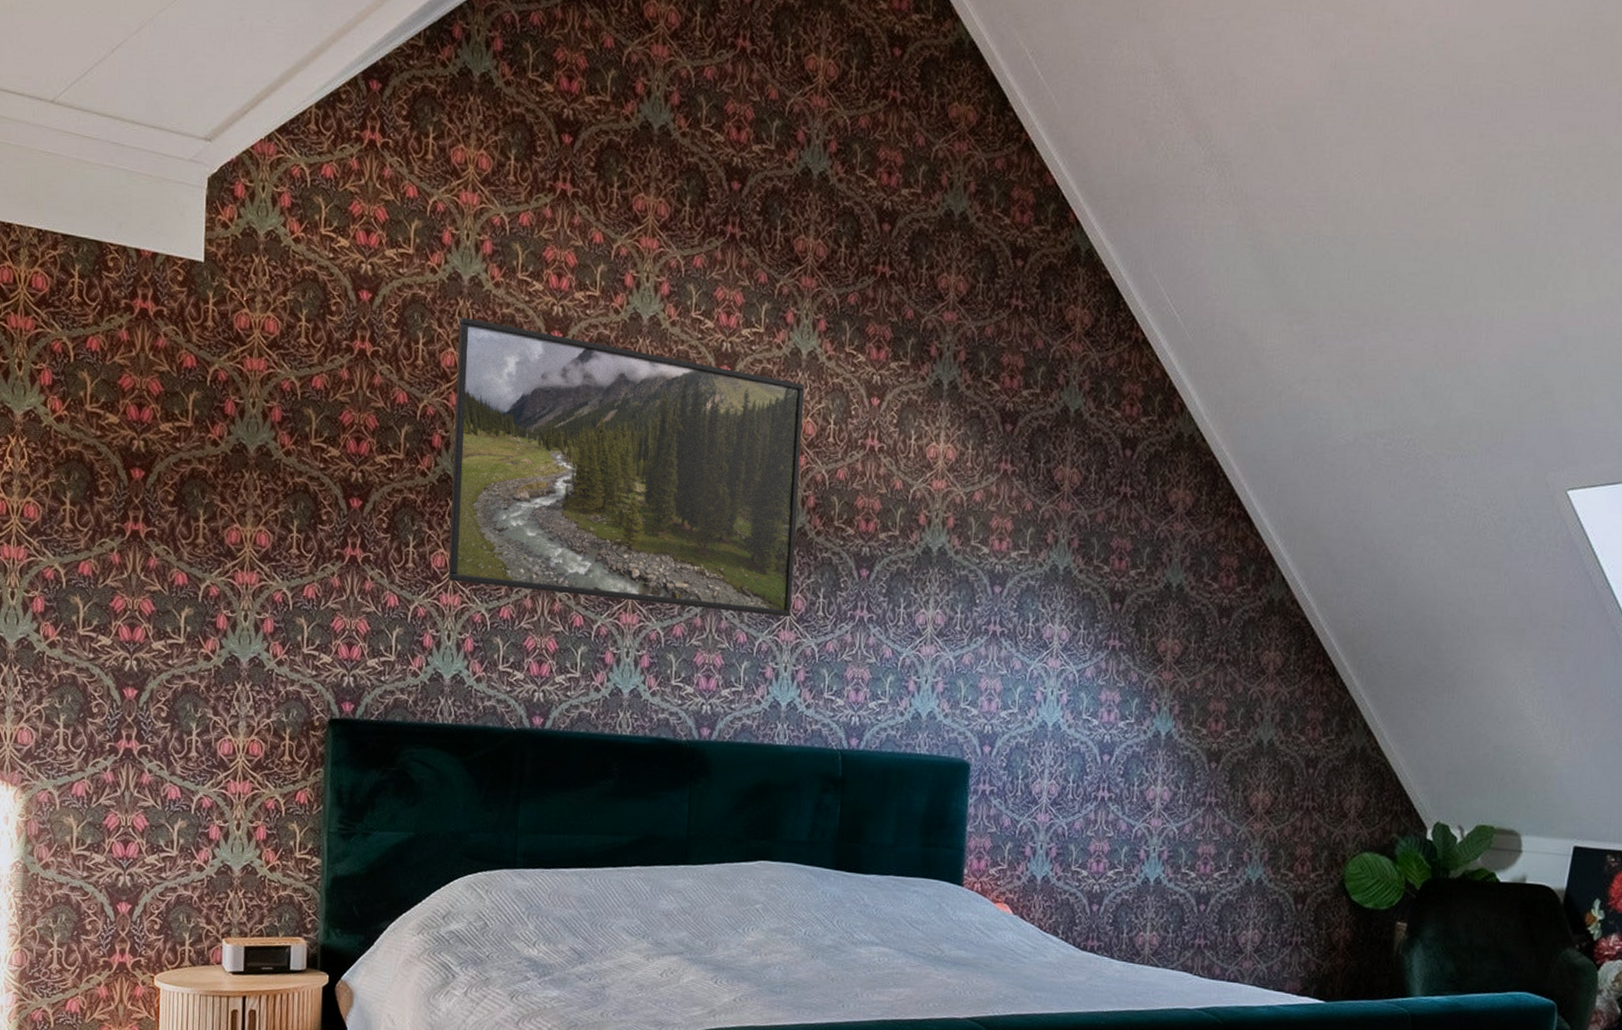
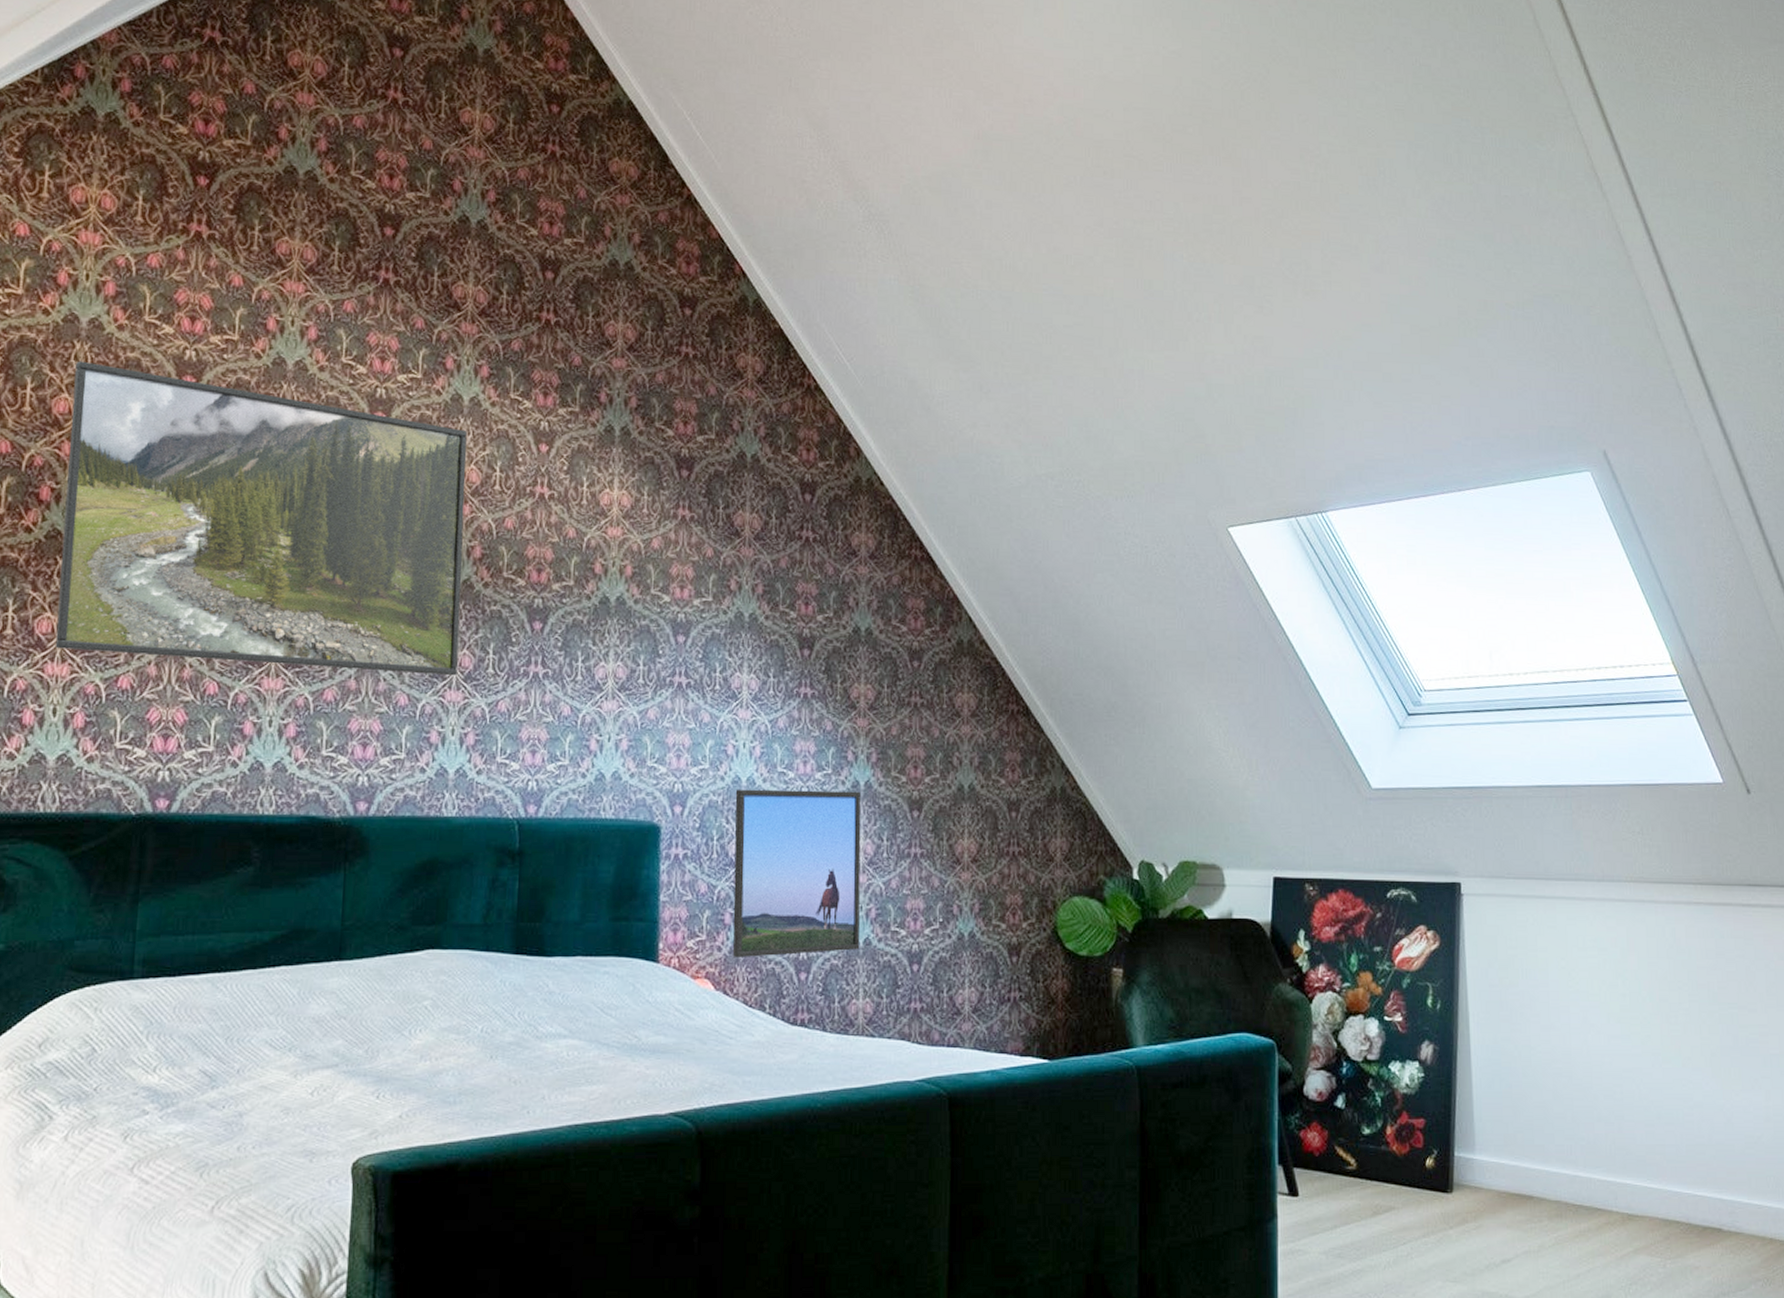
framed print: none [1031,733,1161,888] -> present [732,789,861,959]

